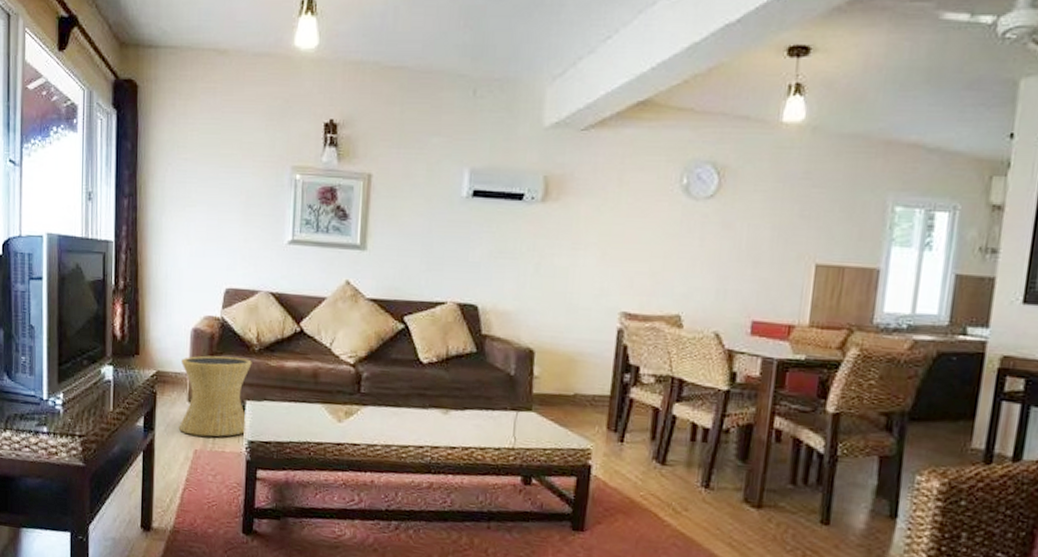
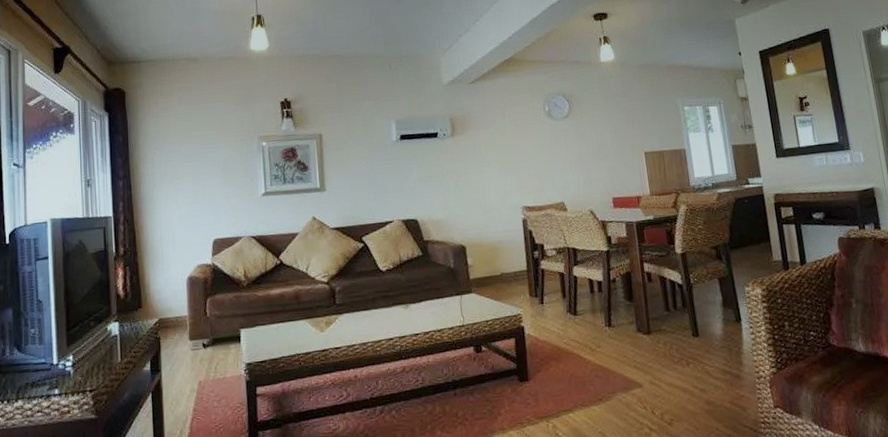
side table: present [178,355,252,437] -> none [181,294,243,369]

